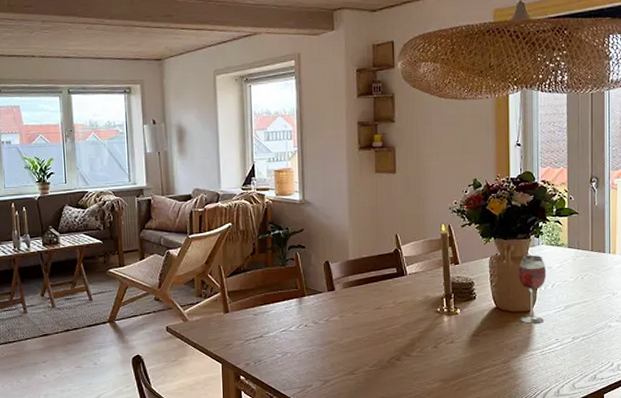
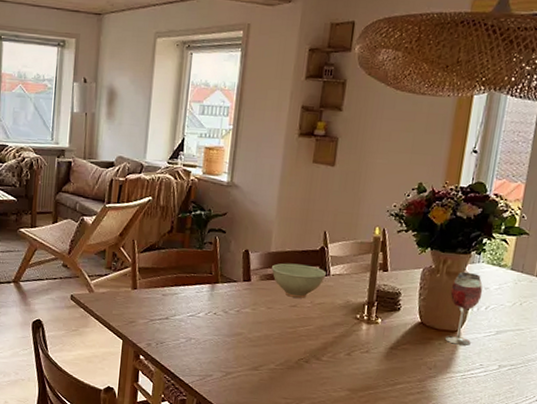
bowl: none [351,268,404,300] -> present [271,263,327,298]

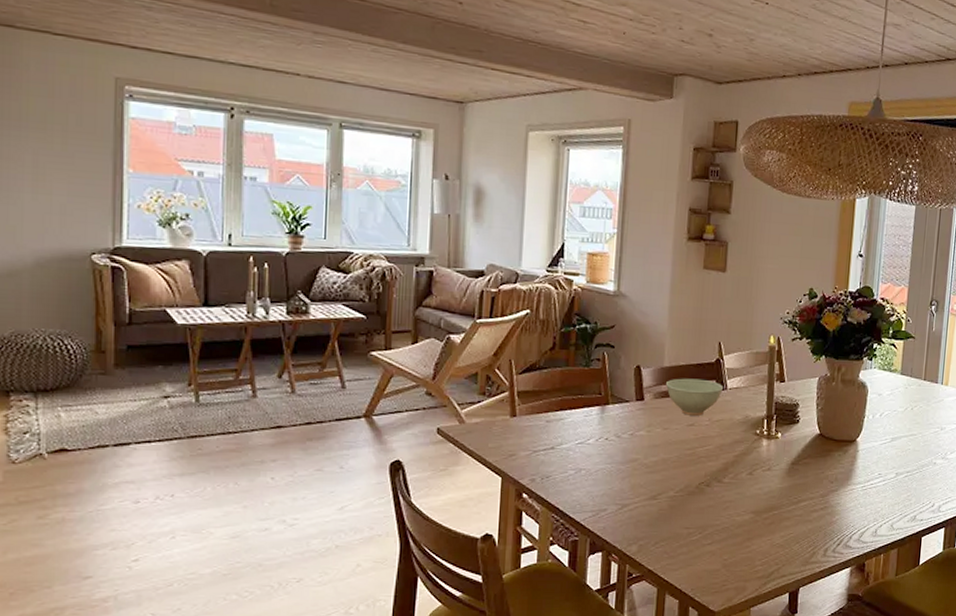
wineglass: present [444,271,483,346] -> none [844,378,877,455]

